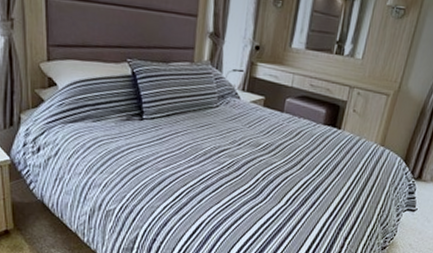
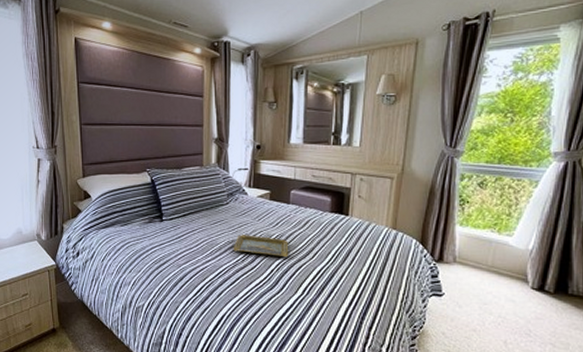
tray: none [219,141,278,168] -> present [233,235,289,258]

